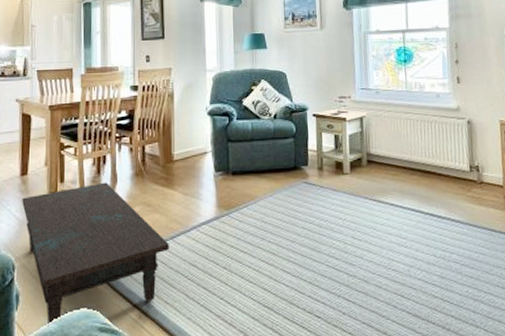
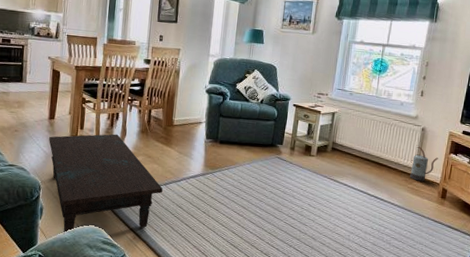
watering can: none [464,142,495,187] -> present [410,145,438,182]

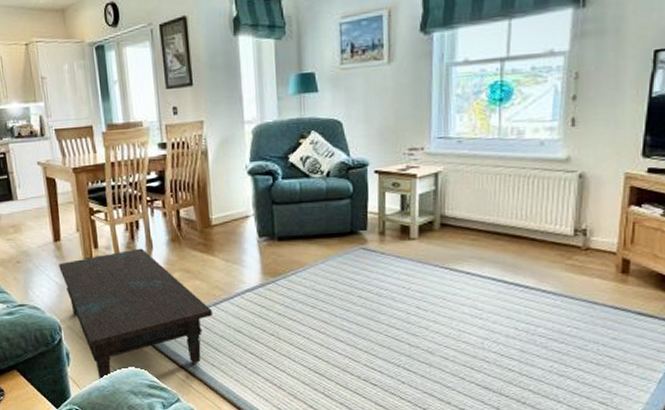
watering can: present [410,145,438,182] -> none [567,200,611,254]

